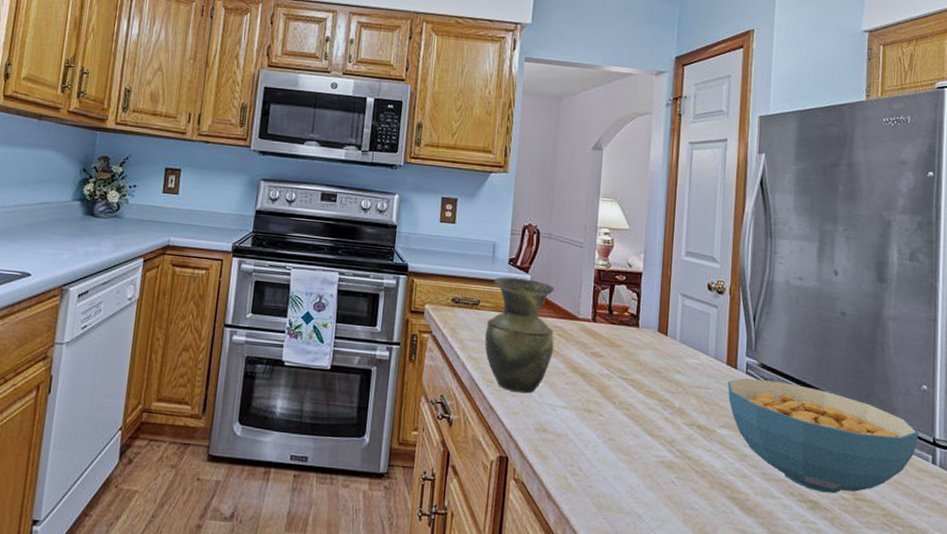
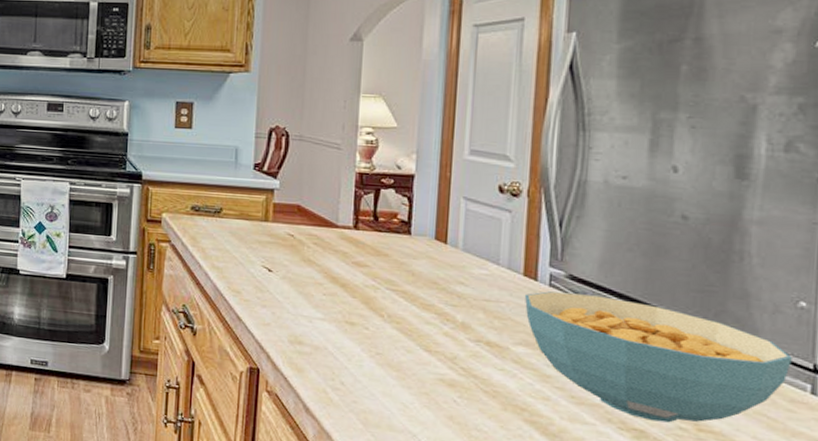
vase: present [484,277,555,394] -> none [229,183,309,305]

